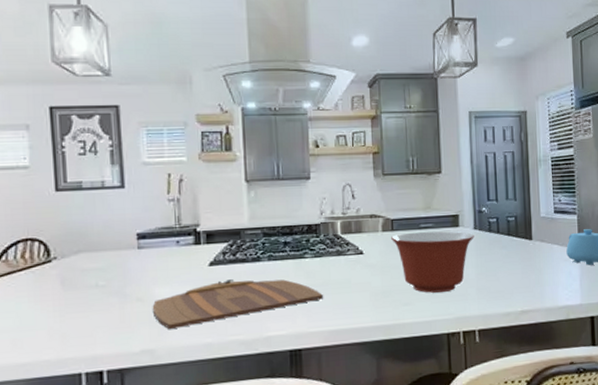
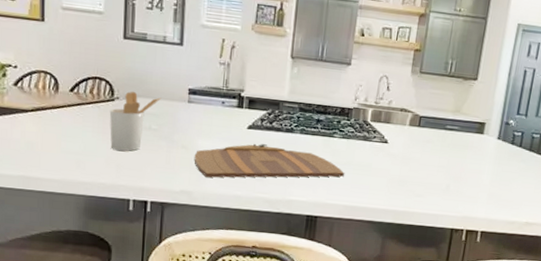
utensil holder: none [46,247,107,318] -> present [109,91,162,151]
mixing bowl: present [391,230,474,293] -> none [416,130,497,192]

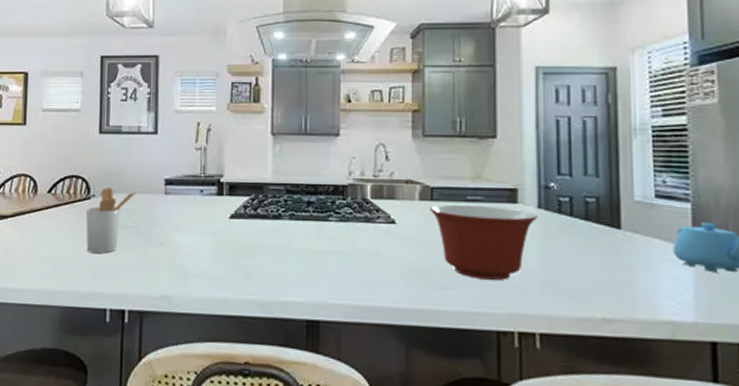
cutting board: present [194,143,345,178] -> none [173,235,348,279]
mixing bowl: none [416,130,497,192] -> present [430,204,538,280]

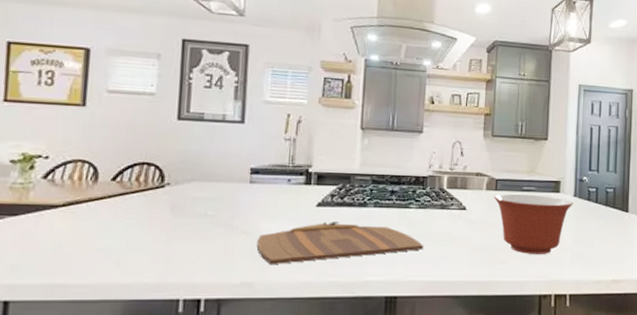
utensil holder: present [85,187,138,253] -> none [158,175,220,243]
cutting board: none [173,235,348,279] -> present [256,221,424,264]

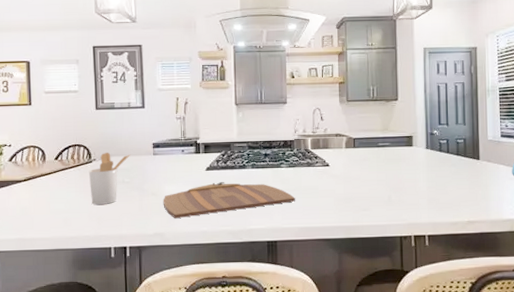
utensil holder: none [158,175,220,243] -> present [88,152,131,205]
mixing bowl: present [494,193,574,254] -> none [353,149,426,201]

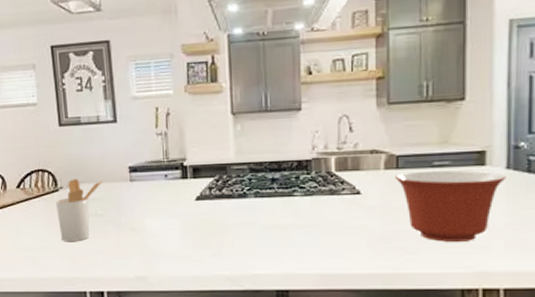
cutting board: present [163,182,296,218] -> none [144,215,314,259]
mixing bowl: none [353,149,426,201] -> present [396,169,506,242]

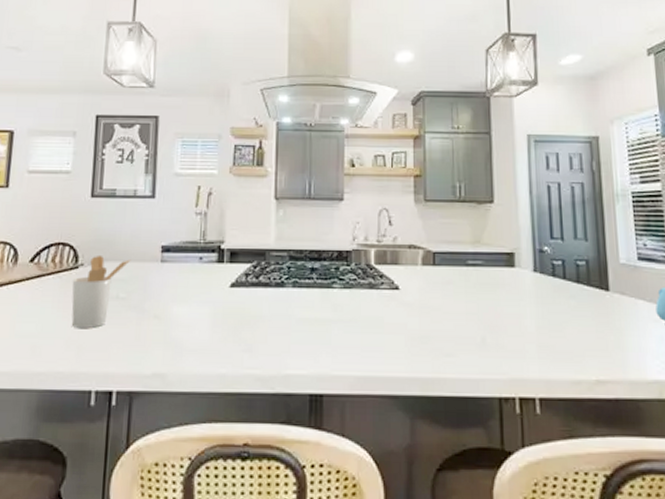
mixing bowl: present [396,169,506,242] -> none [432,269,534,345]

